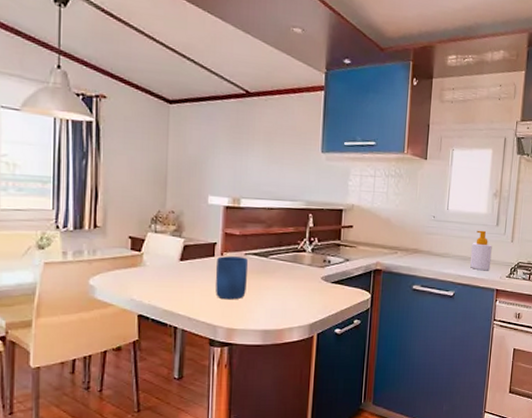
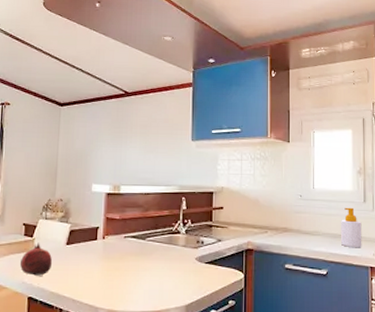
fruit: none [126,257,165,294] -> present [19,242,53,277]
mug: present [215,256,248,300] -> none [98,240,127,282]

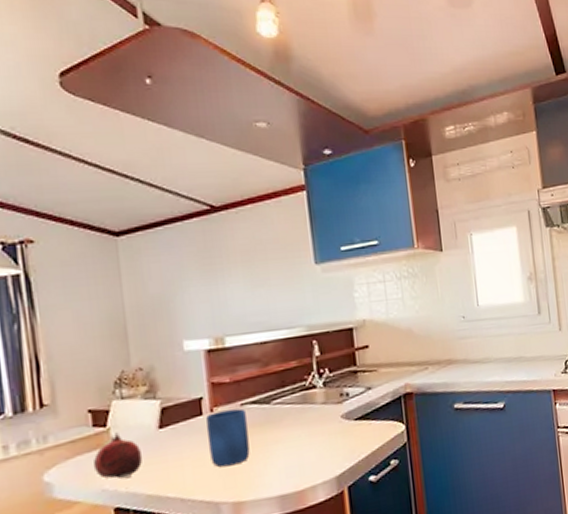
mug: none [98,240,127,282] -> present [206,408,250,468]
soap bottle: present [341,207,362,248] -> none [514,322,542,372]

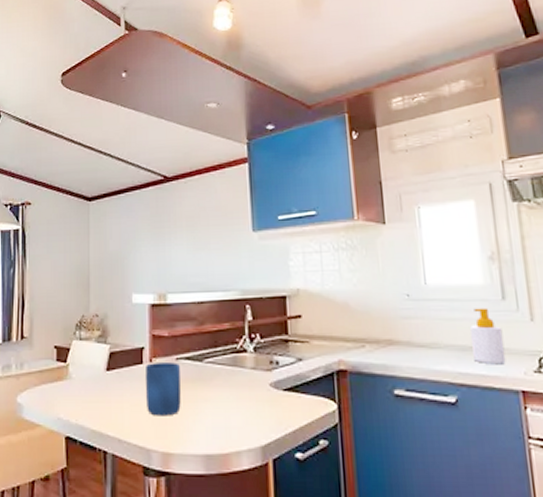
fruit: present [93,432,143,479] -> none [53,369,92,412]
soap bottle: none [514,322,542,372] -> present [470,307,506,365]

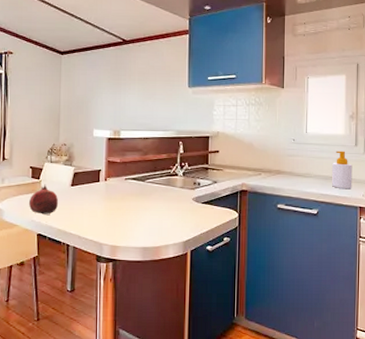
fruit: none [53,369,92,412] -> present [28,184,59,216]
mug: present [144,362,181,416] -> none [100,181,127,220]

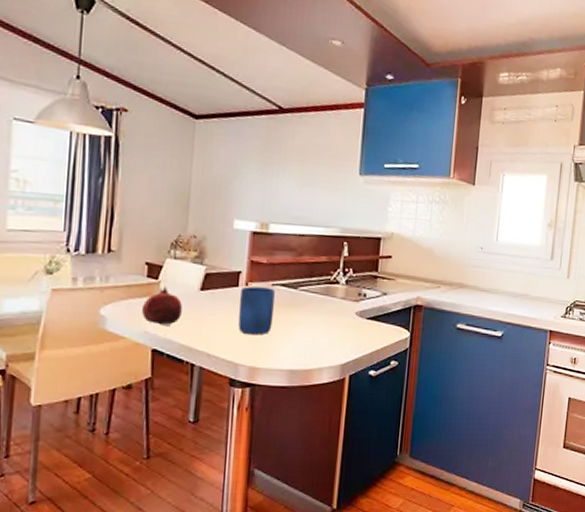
mug: none [100,181,127,220] -> present [238,286,275,335]
soap bottle: present [332,151,353,190] -> none [521,264,546,310]

